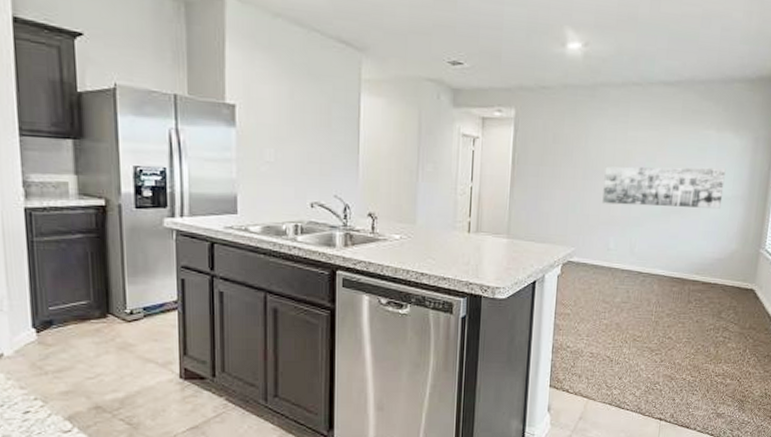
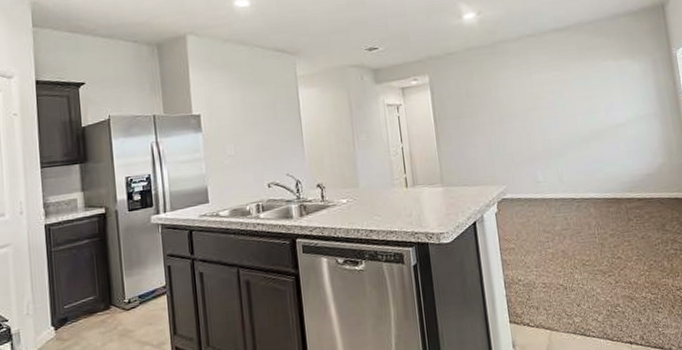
wall art: present [602,166,726,209] -> none [518,90,636,142]

